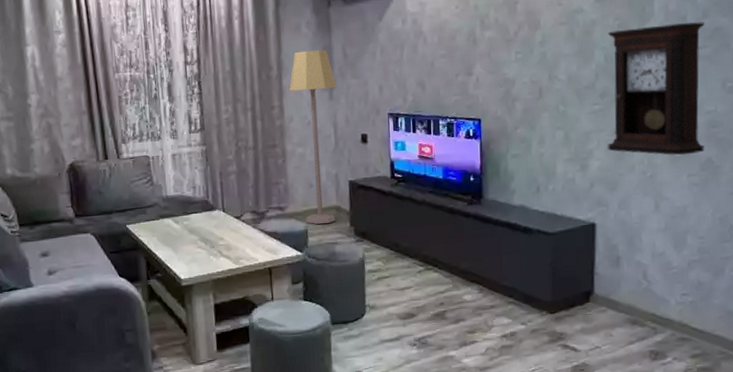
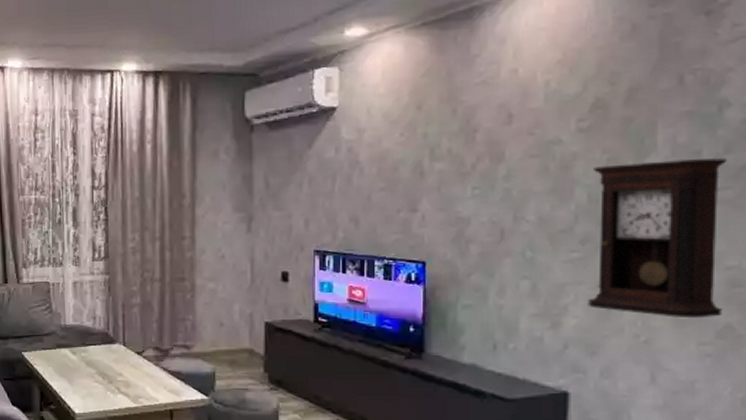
lamp: present [289,49,337,224] -> none [202,178,256,367]

